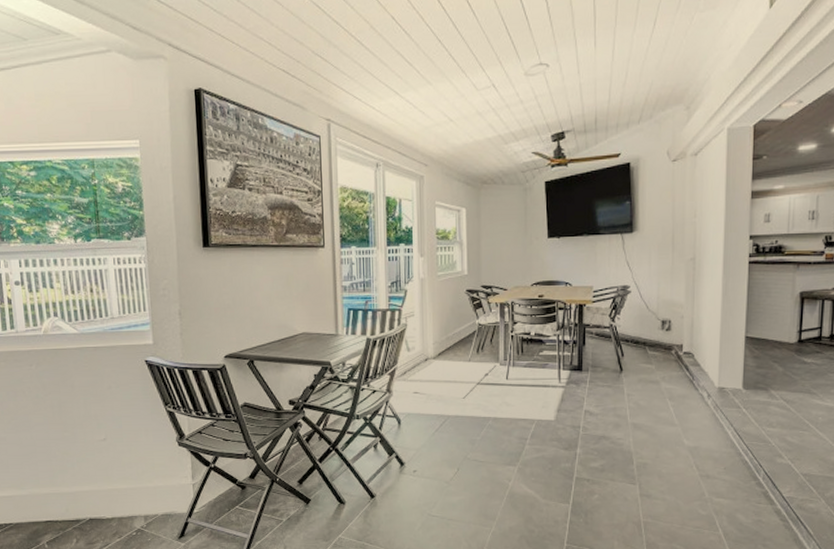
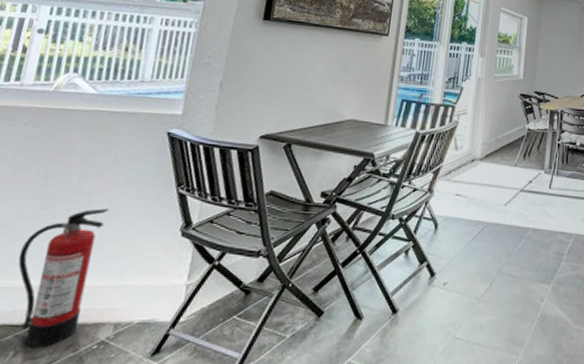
fire extinguisher: none [57,428,117,536] -> present [18,208,109,348]

